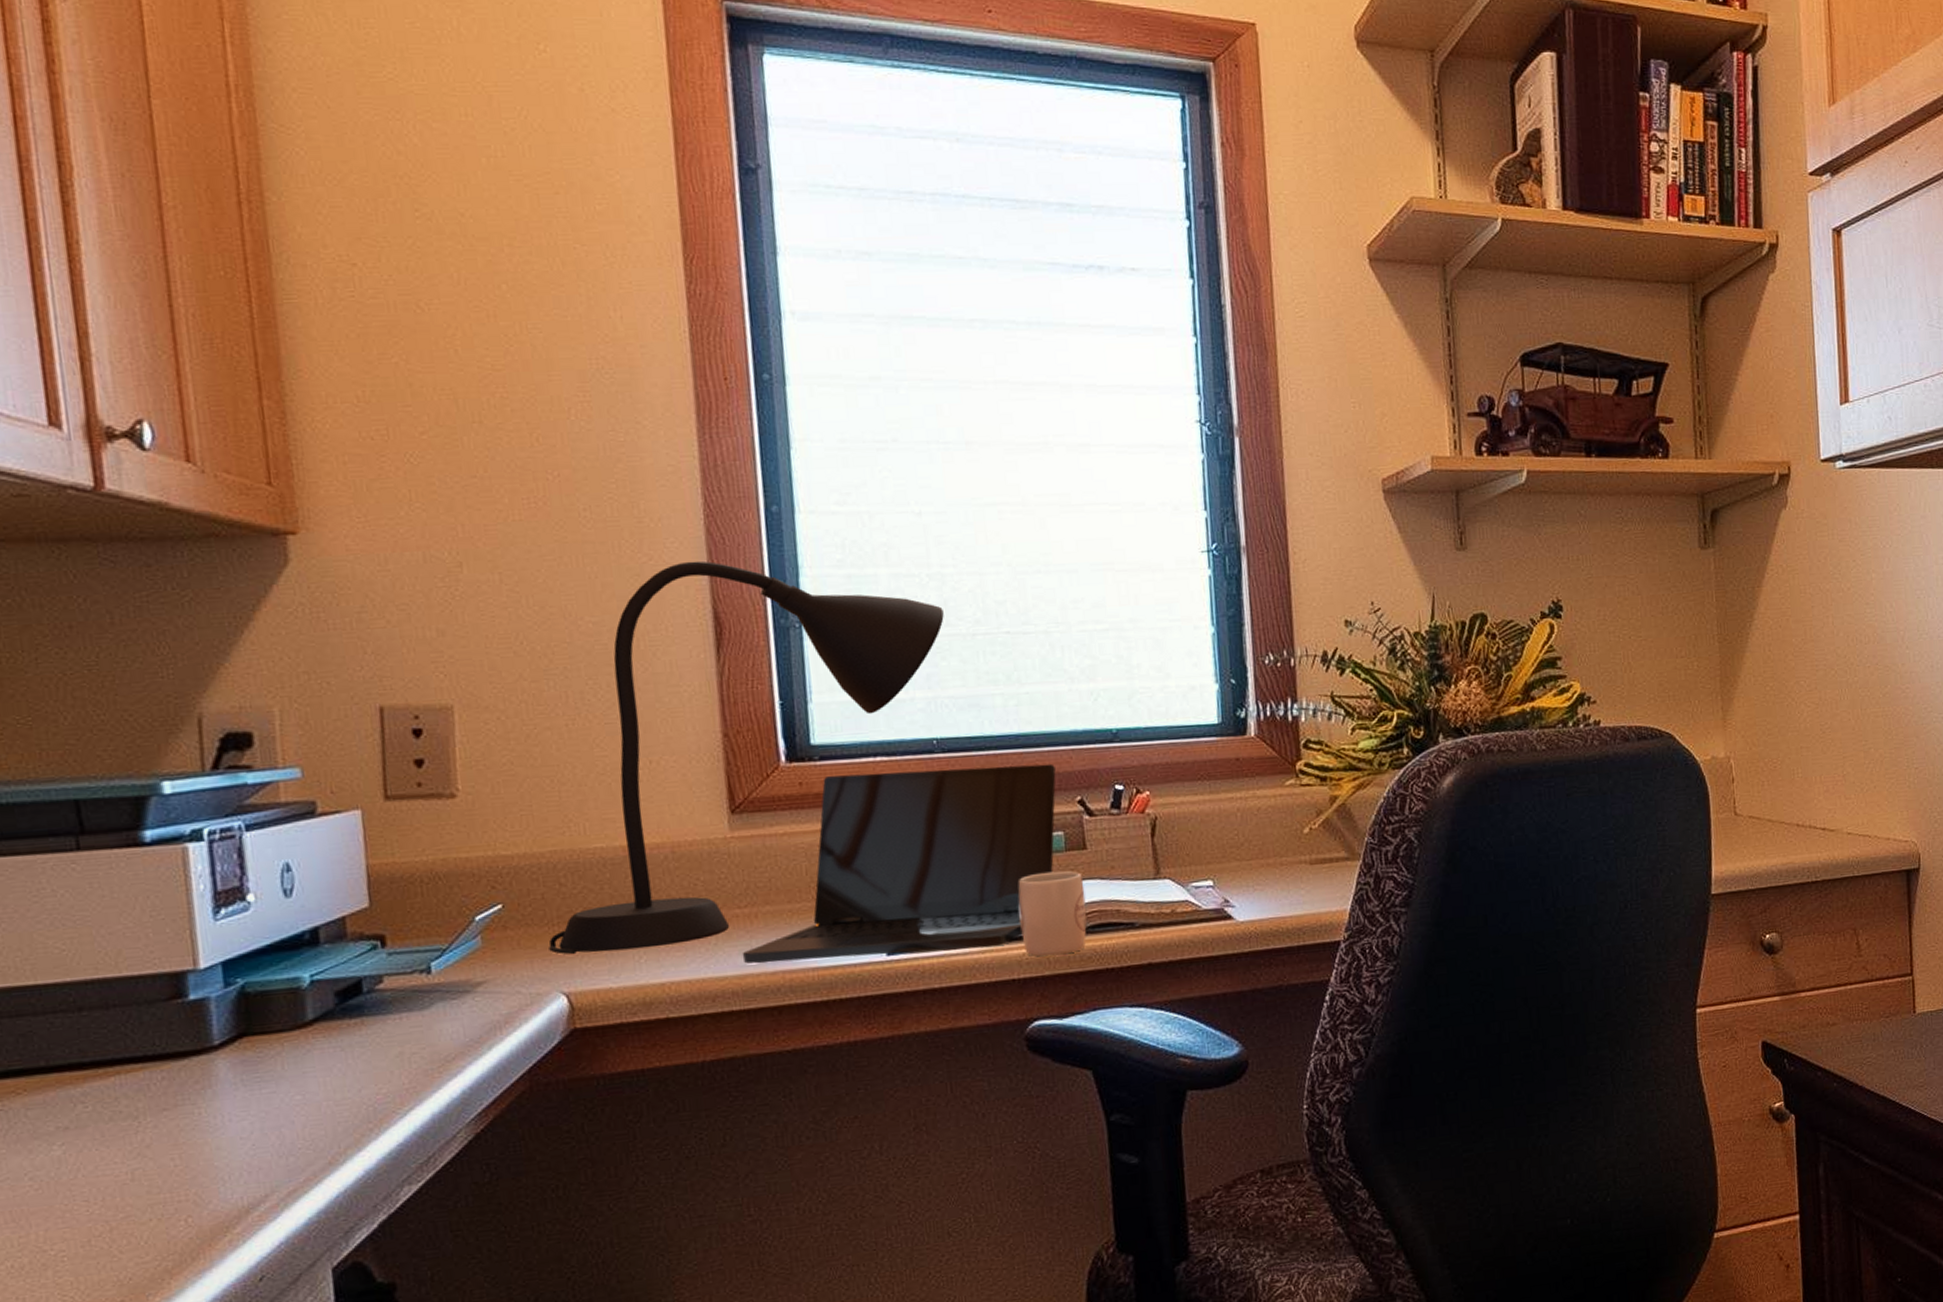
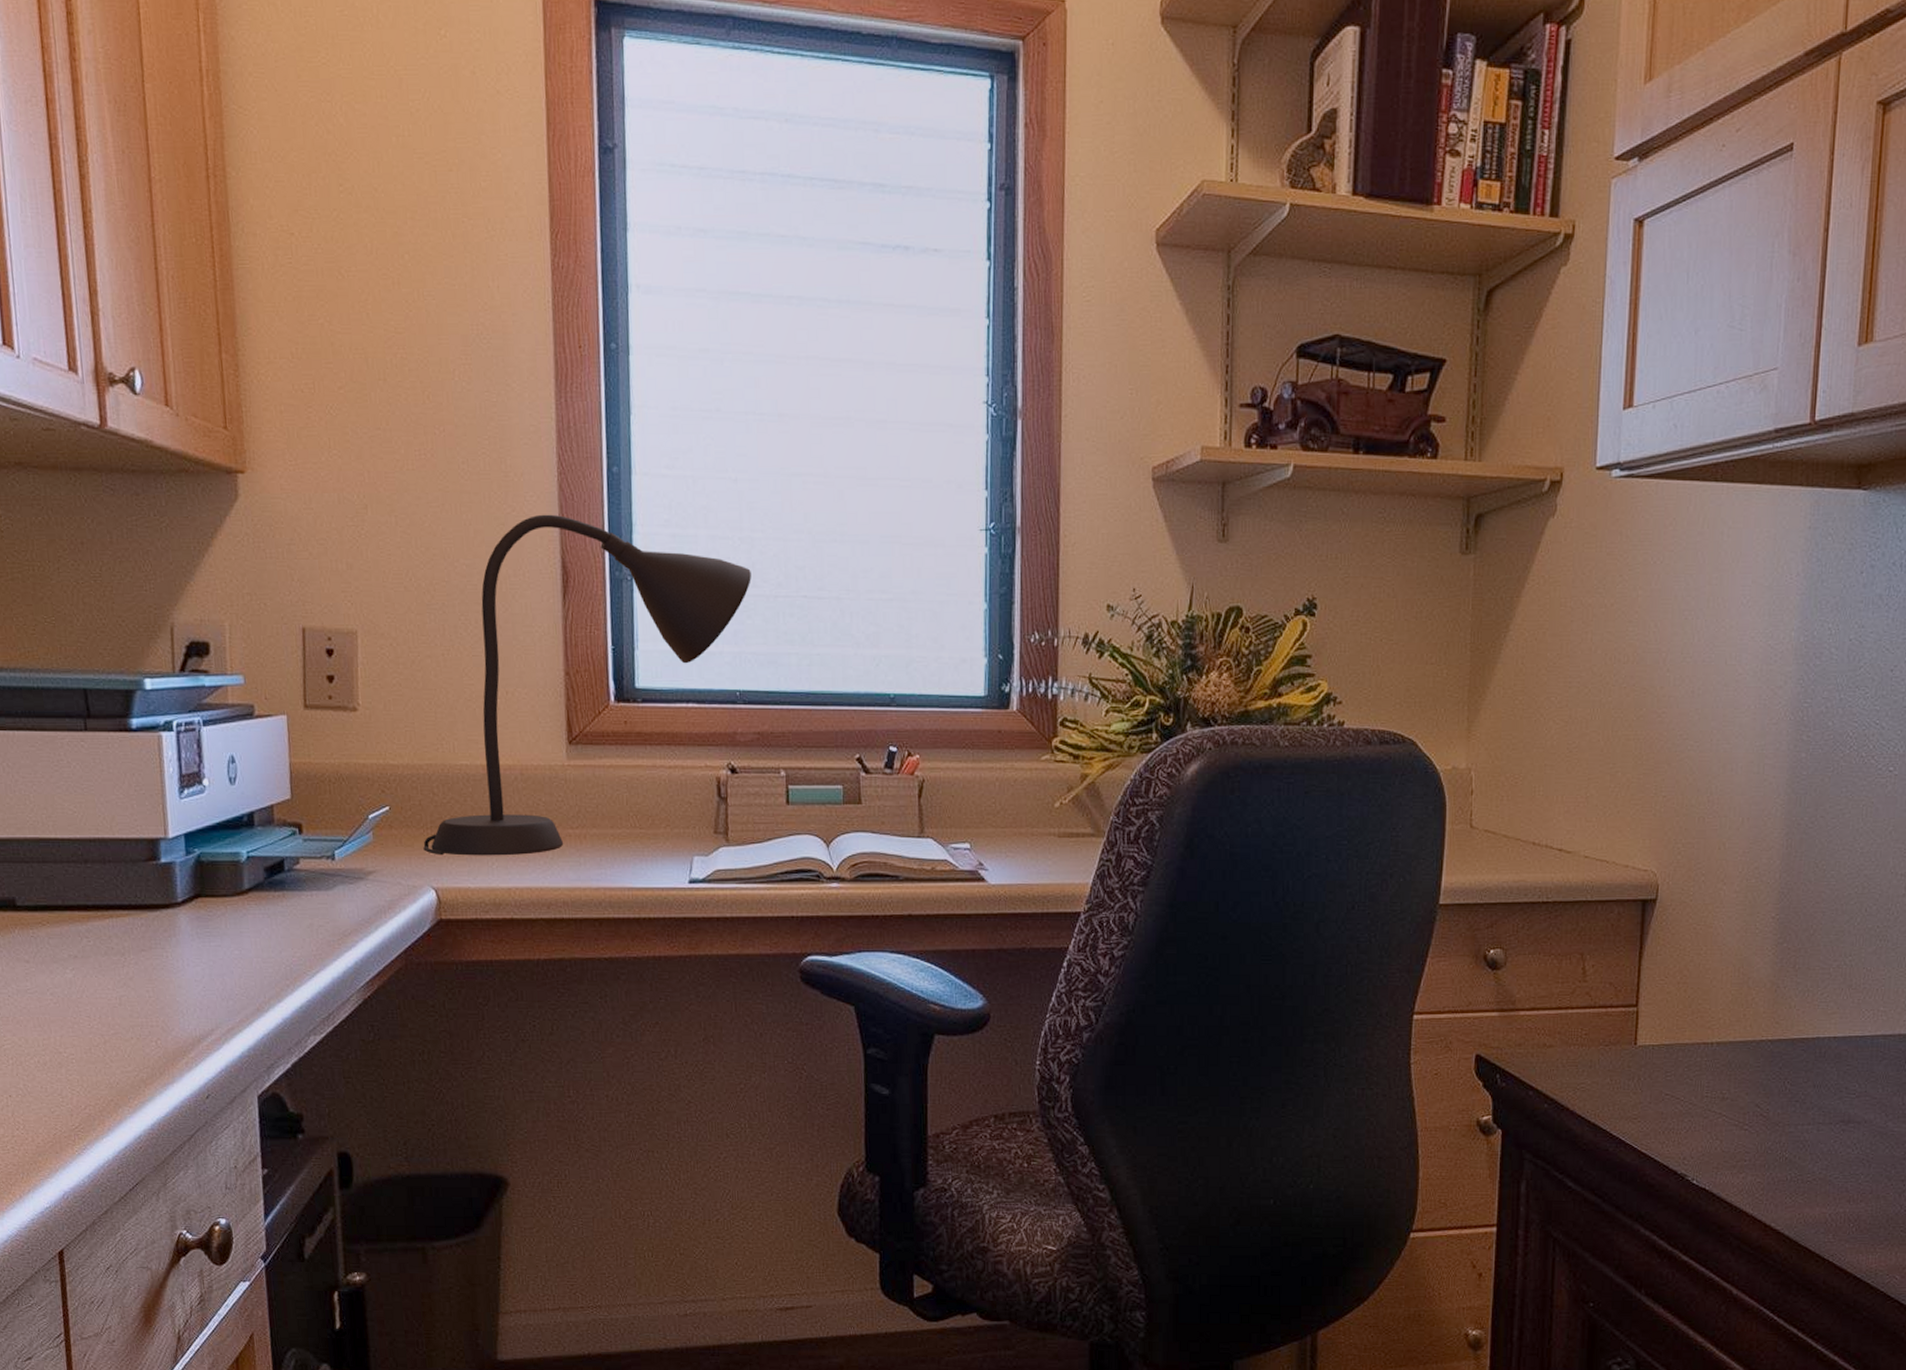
laptop: present [742,763,1056,964] -> none [572,718,839,885]
mug: present [1017,871,1088,957] -> none [800,821,859,899]

